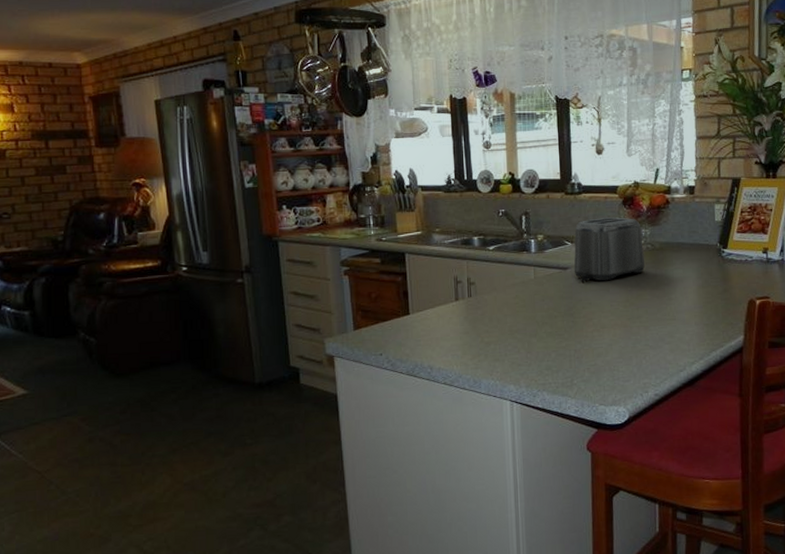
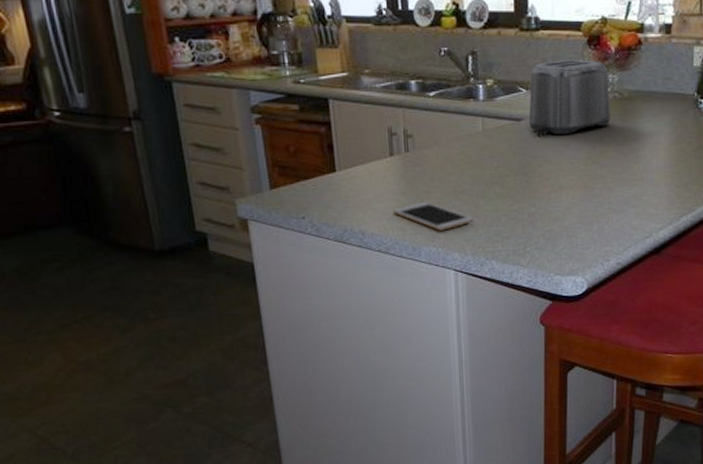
cell phone: none [456,340,527,366] -> present [392,201,473,231]

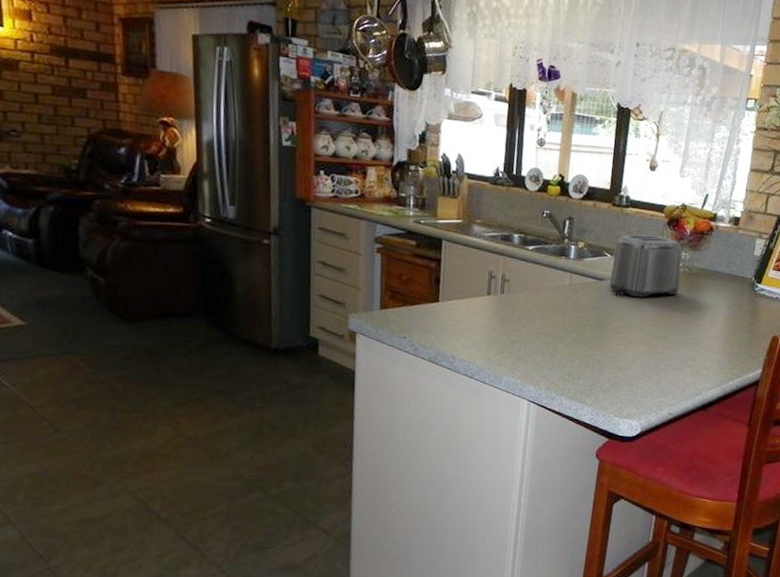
cell phone: present [392,201,473,231] -> none [482,337,551,365]

